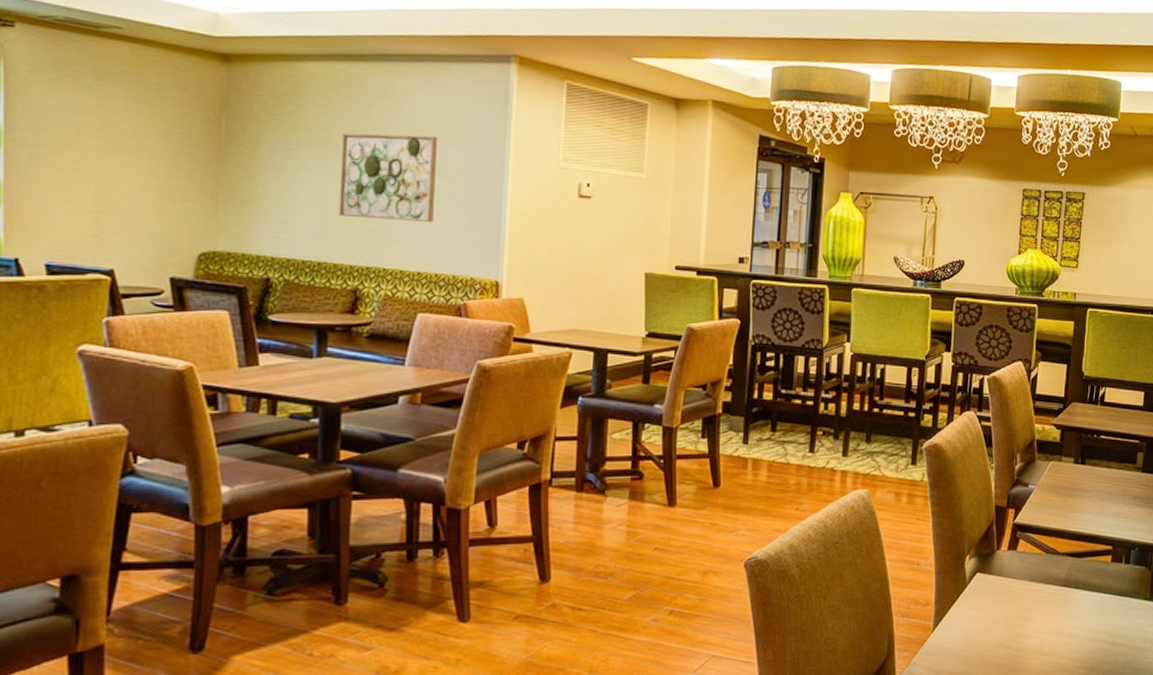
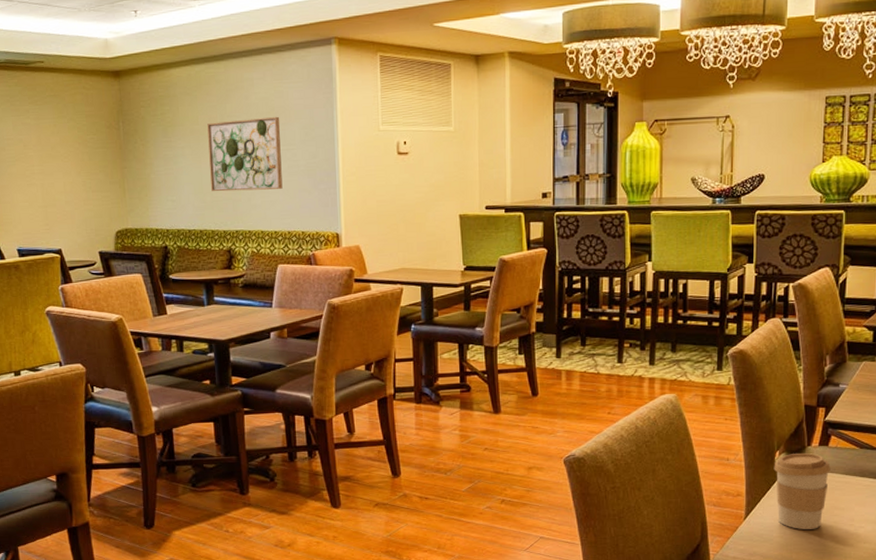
coffee cup: none [963,558,1018,642] -> present [773,453,831,529]

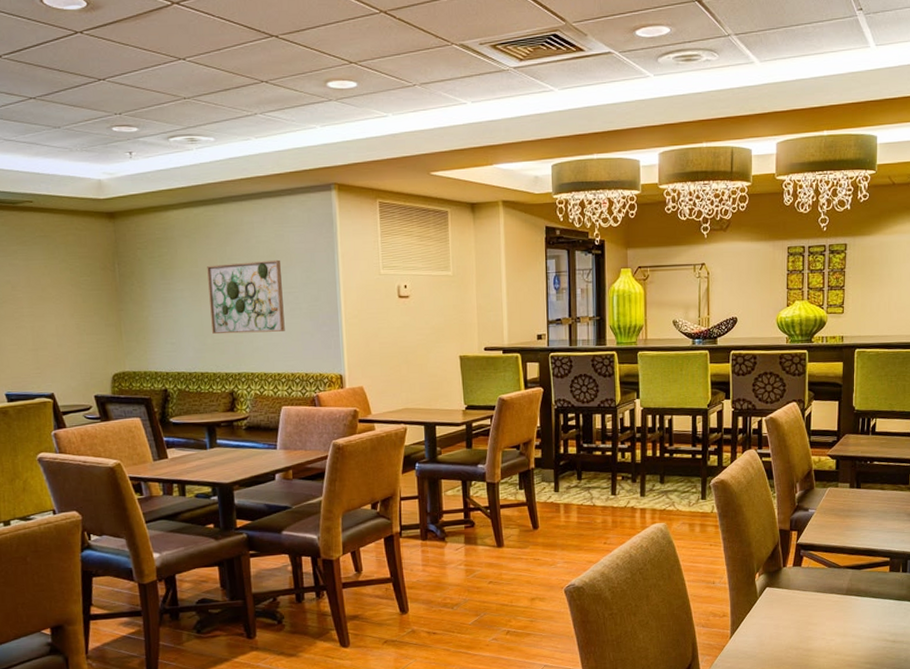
coffee cup: present [773,453,831,529] -> none [754,574,804,645]

